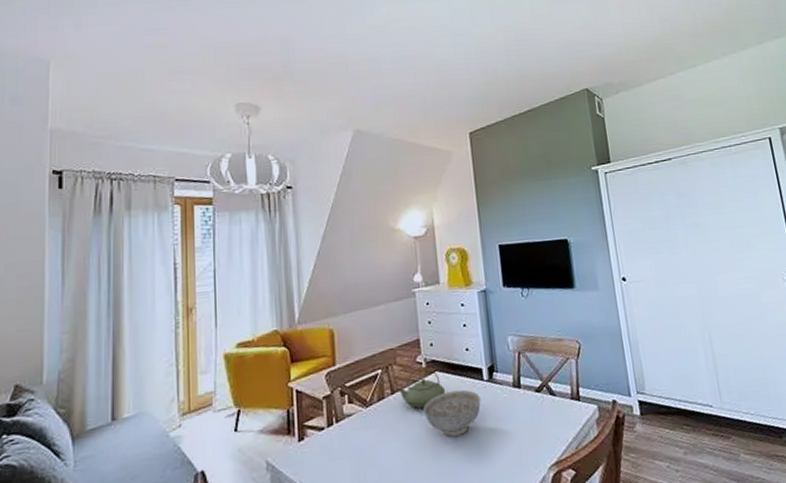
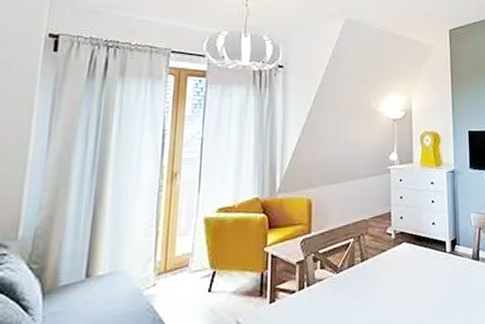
teapot: present [398,367,446,409] -> none [368,238,411,276]
decorative bowl: present [423,389,481,437] -> none [390,260,443,303]

